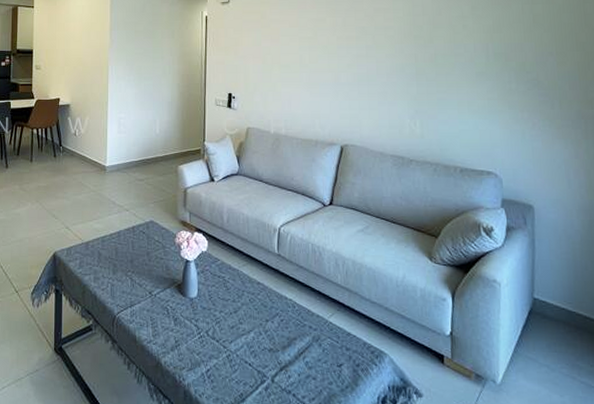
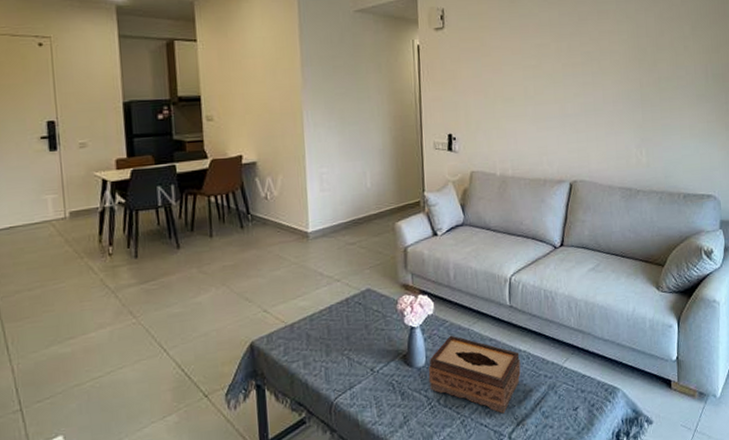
tissue box: none [199,273,286,356] -> present [428,335,521,414]

